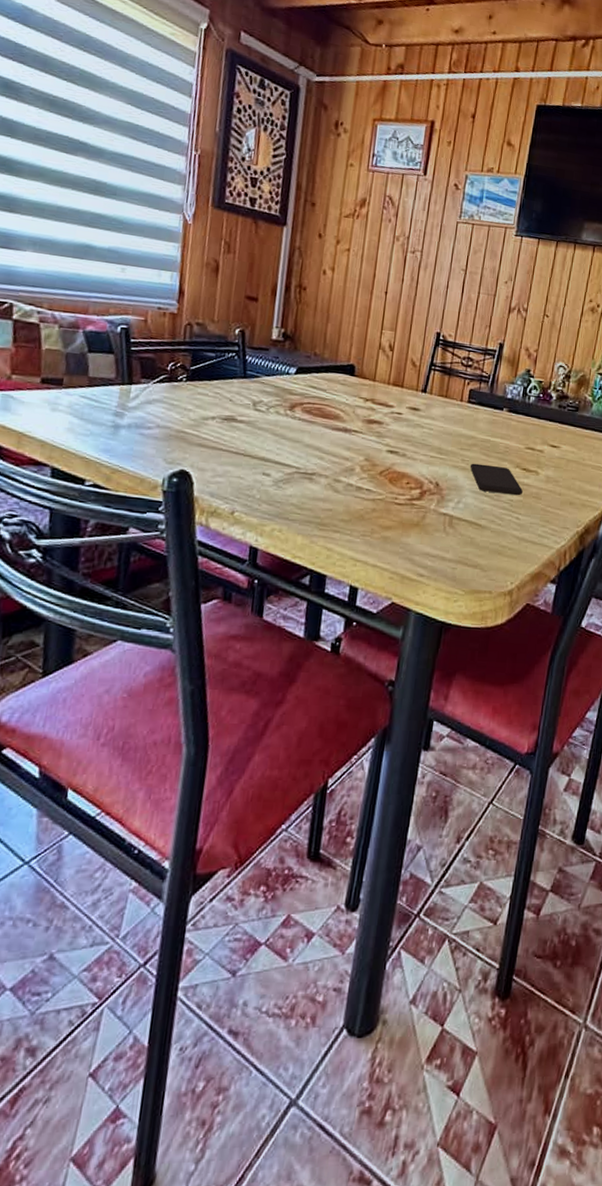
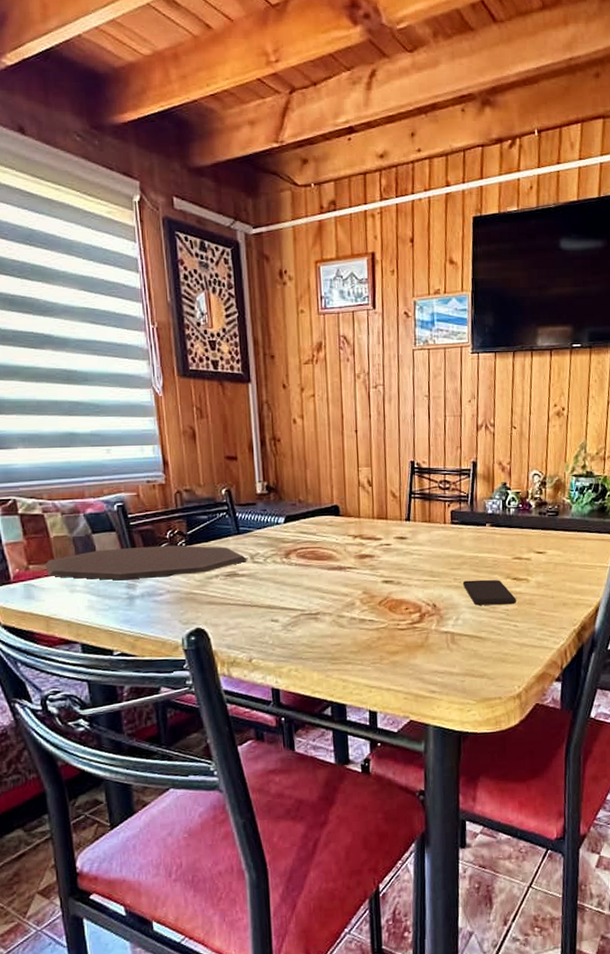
placemat: none [29,370,249,413] -> present [45,545,247,581]

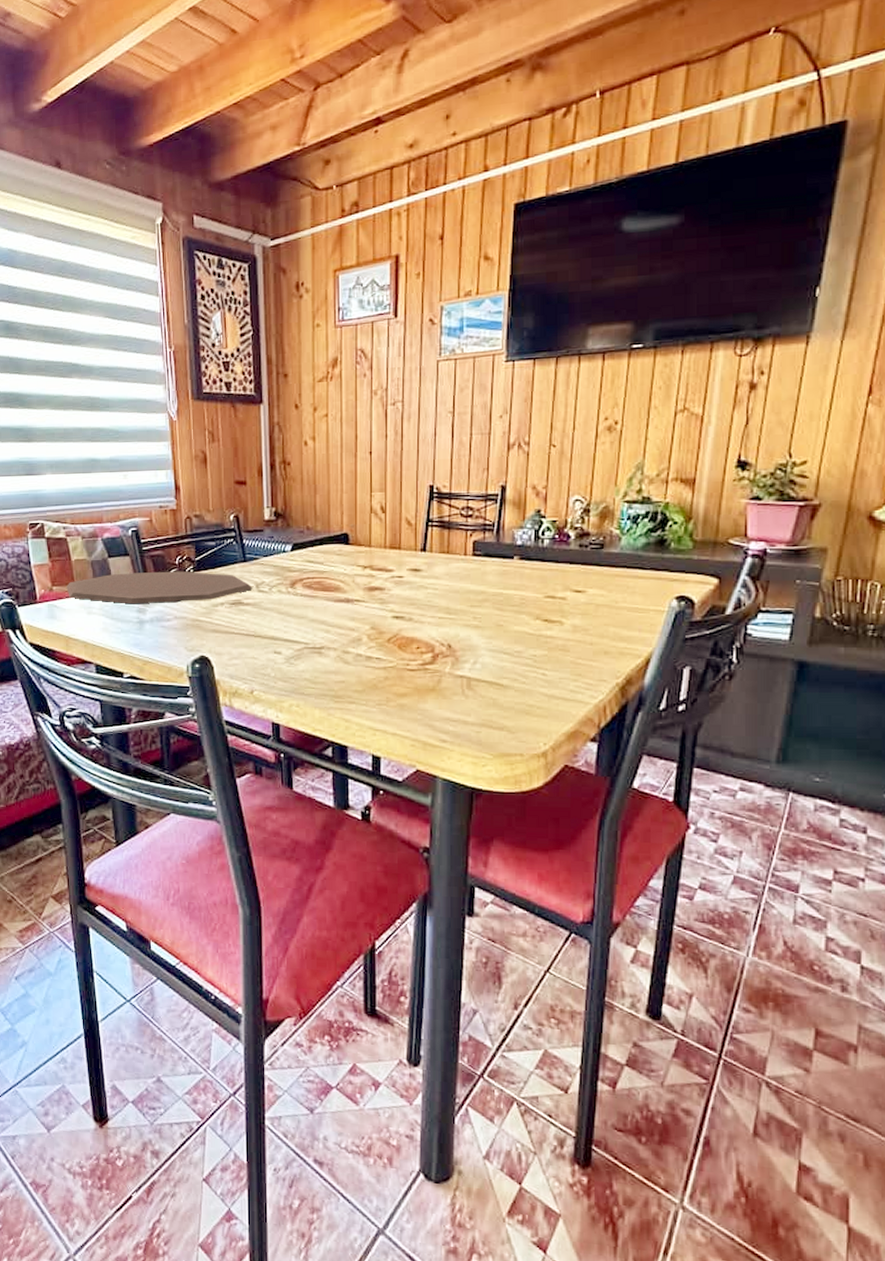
mobile phone: present [462,579,516,606] -> none [483,620,546,650]

